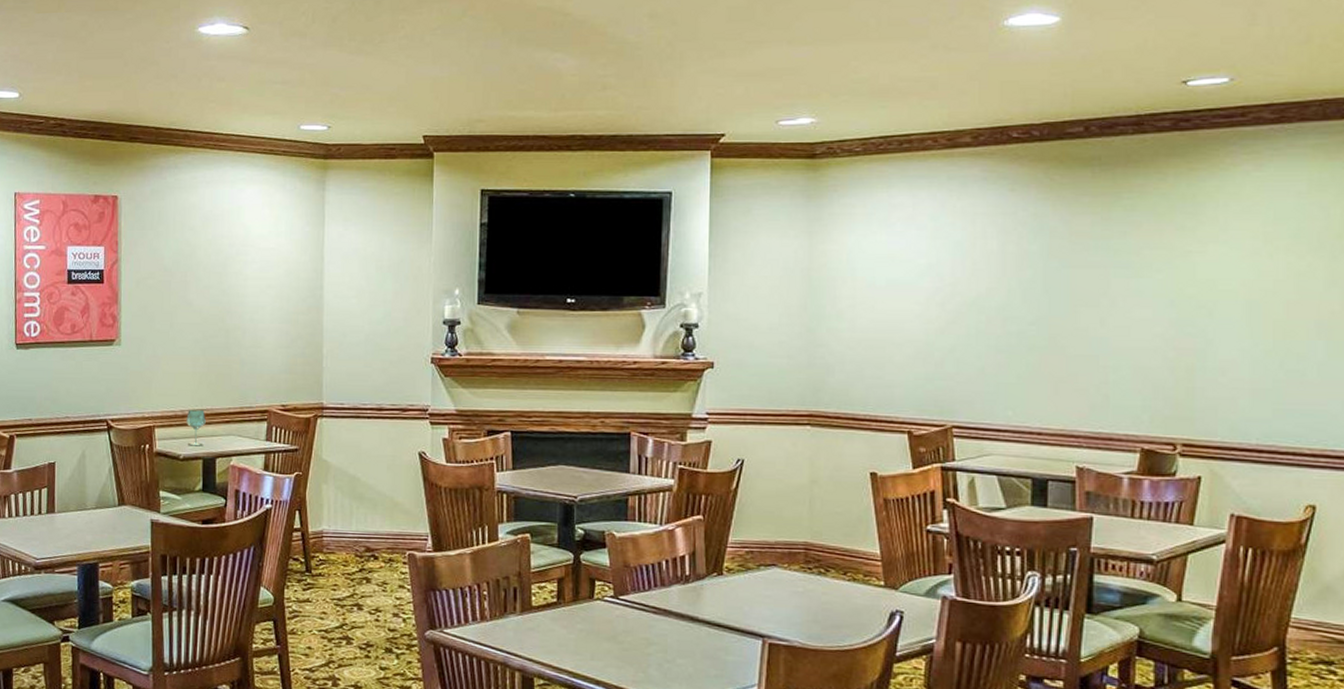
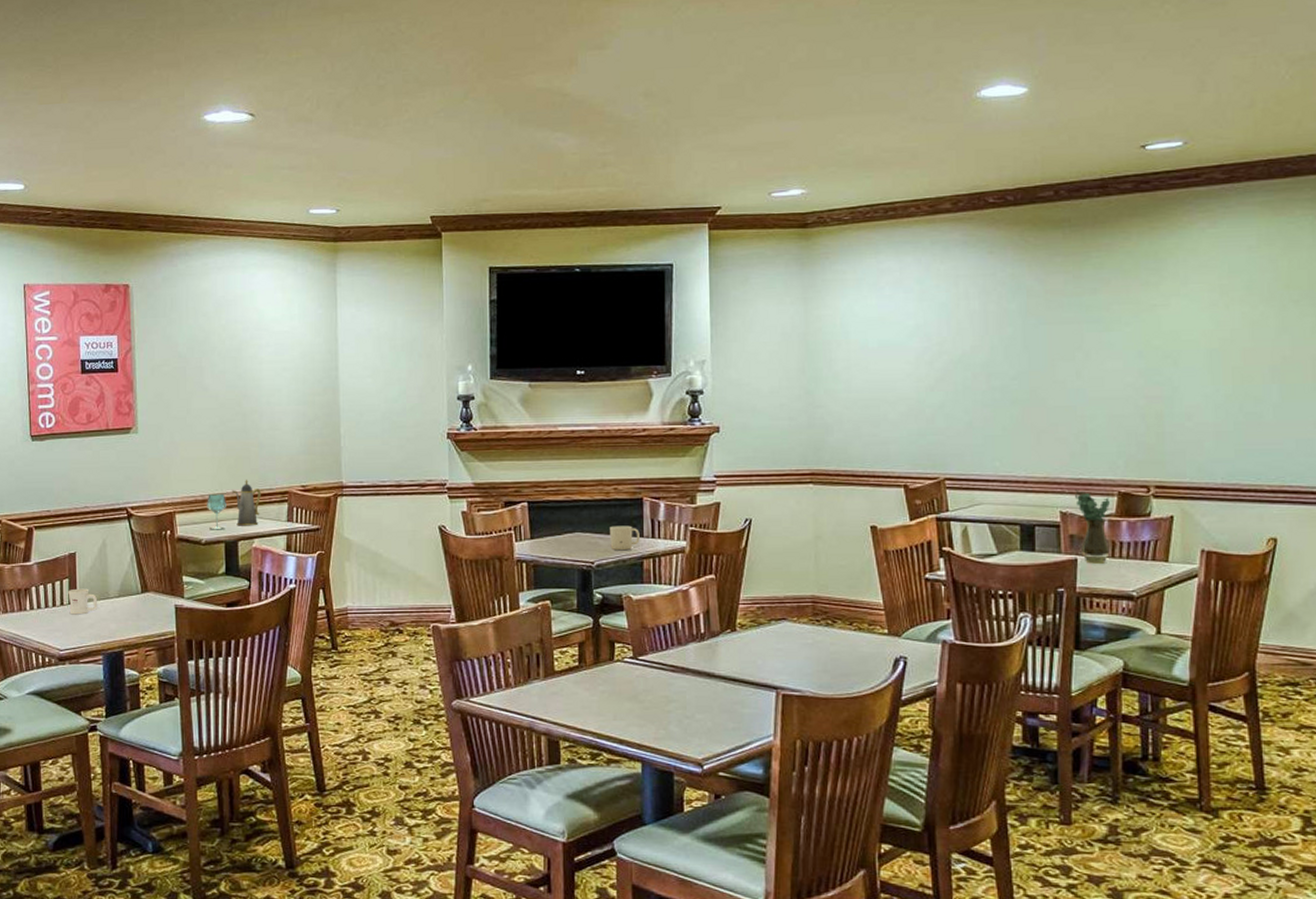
mug: none [46,498,75,525] -> present [68,588,98,615]
coffee pot: none [211,396,241,444] -> present [231,479,261,526]
mug: none [595,460,626,485] -> present [610,525,640,550]
vase: none [1094,444,1131,525] -> present [1075,489,1110,565]

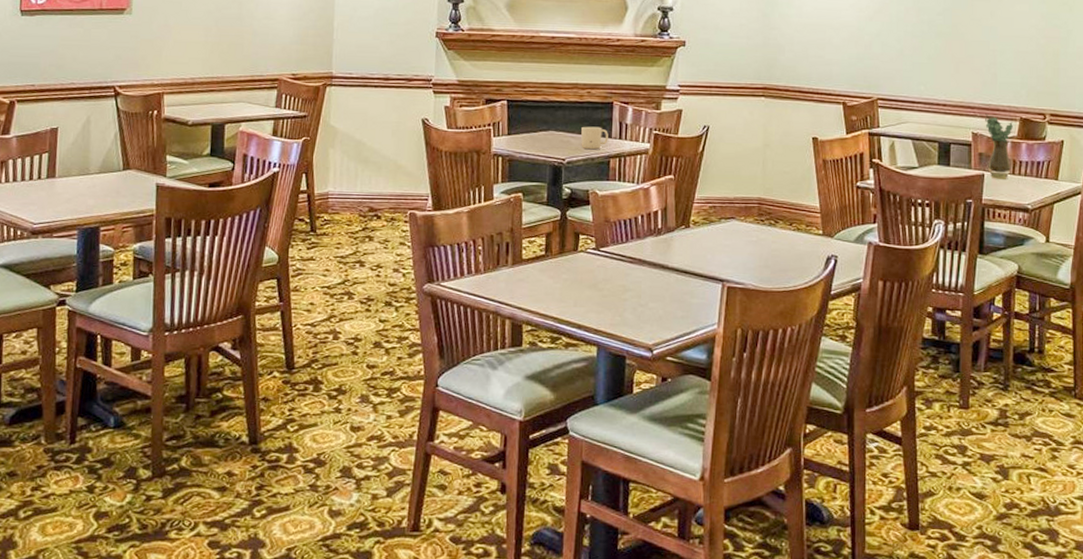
mug: present [68,588,98,615] -> none [46,163,77,190]
wine glass: present [207,493,226,530] -> none [196,76,216,113]
coffee pot: present [231,479,261,526] -> none [222,64,252,110]

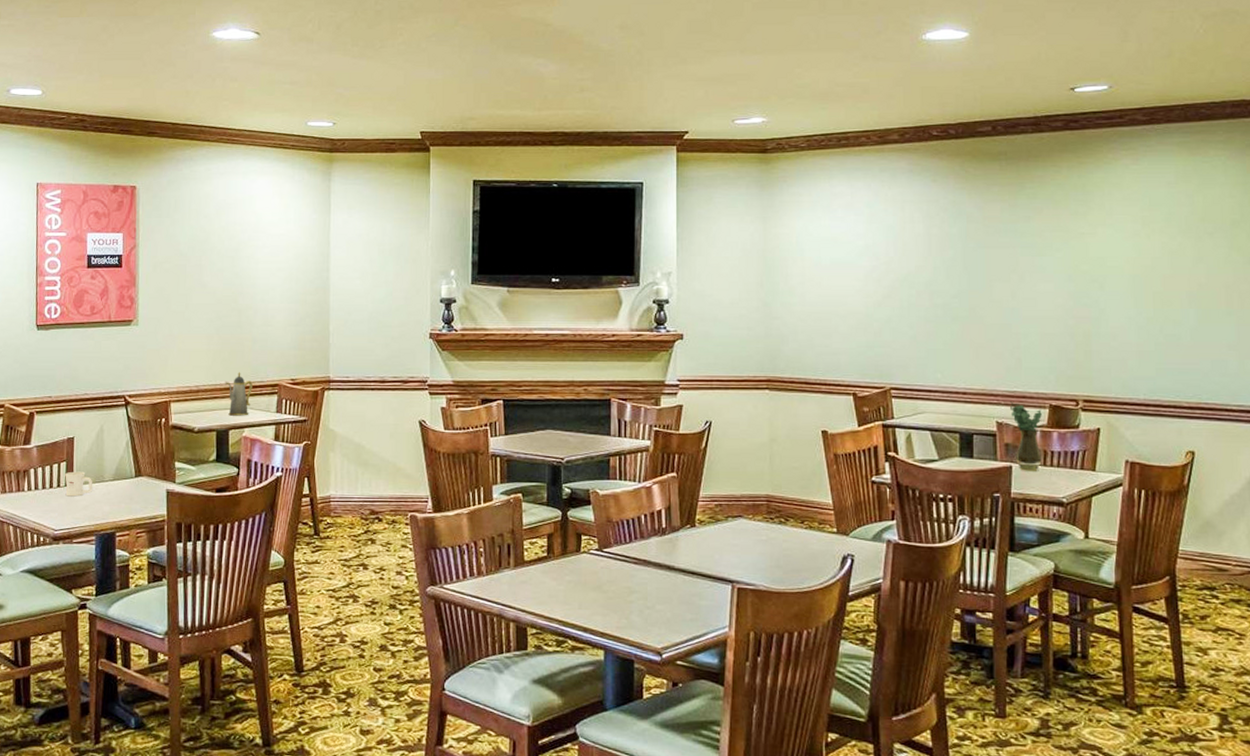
mug: none [46,163,77,190] -> present [65,471,93,497]
coffee pot: none [222,64,252,110] -> present [224,371,253,416]
mug: present [581,126,608,149] -> none [579,424,607,447]

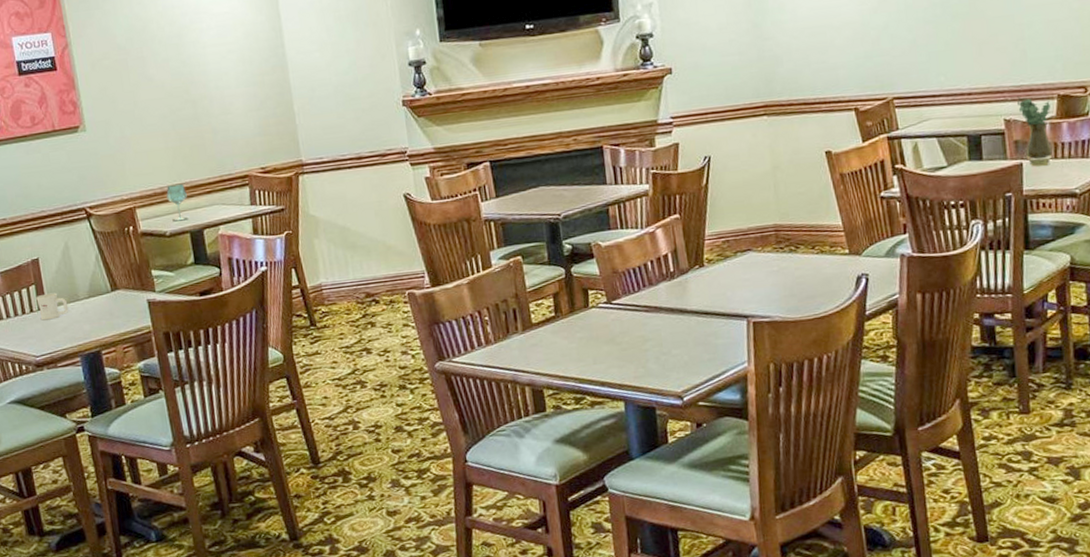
wine glass: none [201,384,220,419] -> present [166,183,189,222]
coffee pot: present [224,371,253,416] -> none [190,166,222,215]

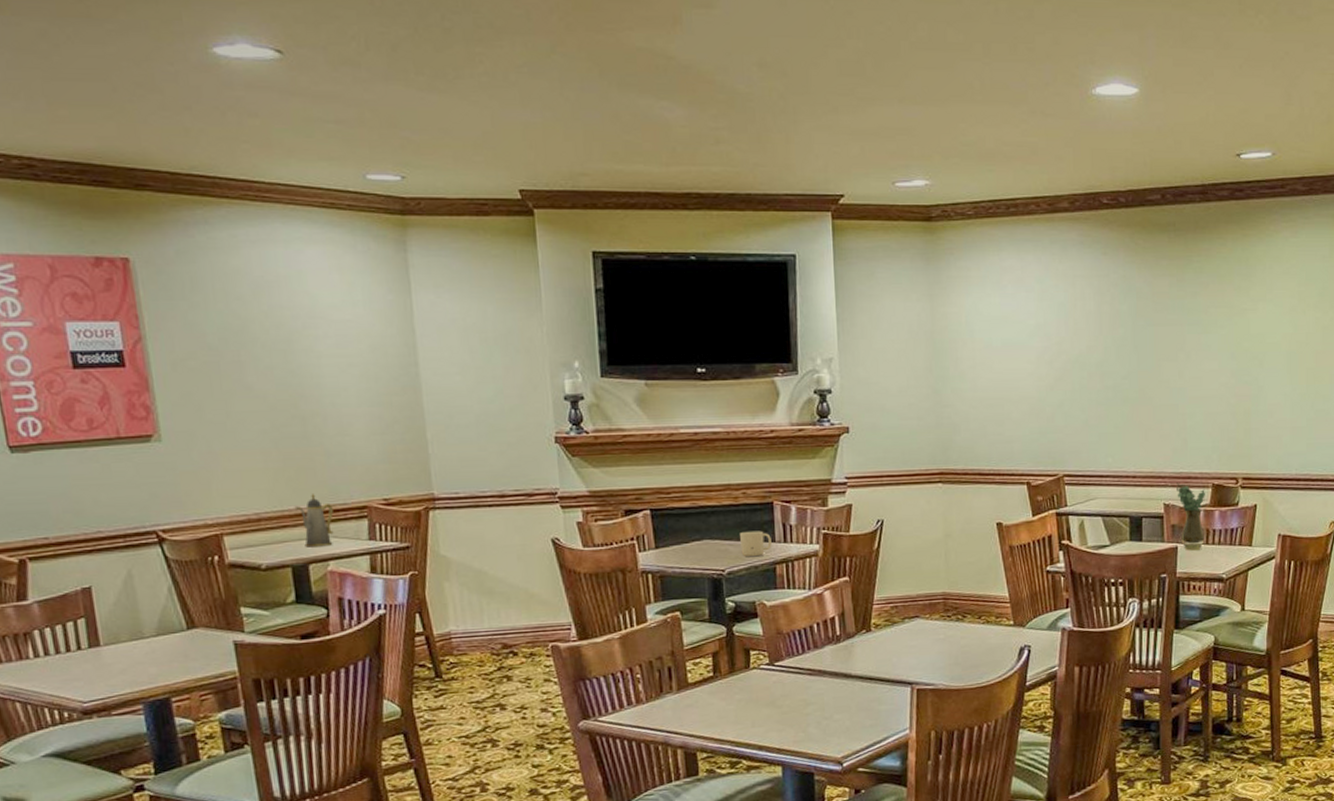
mug: present [36,292,69,321] -> none [86,628,130,660]
wine glass: present [166,183,189,222] -> none [263,510,291,553]
coffee pot: none [190,166,222,215] -> present [294,493,334,548]
mug: none [573,174,604,200] -> present [740,530,772,556]

